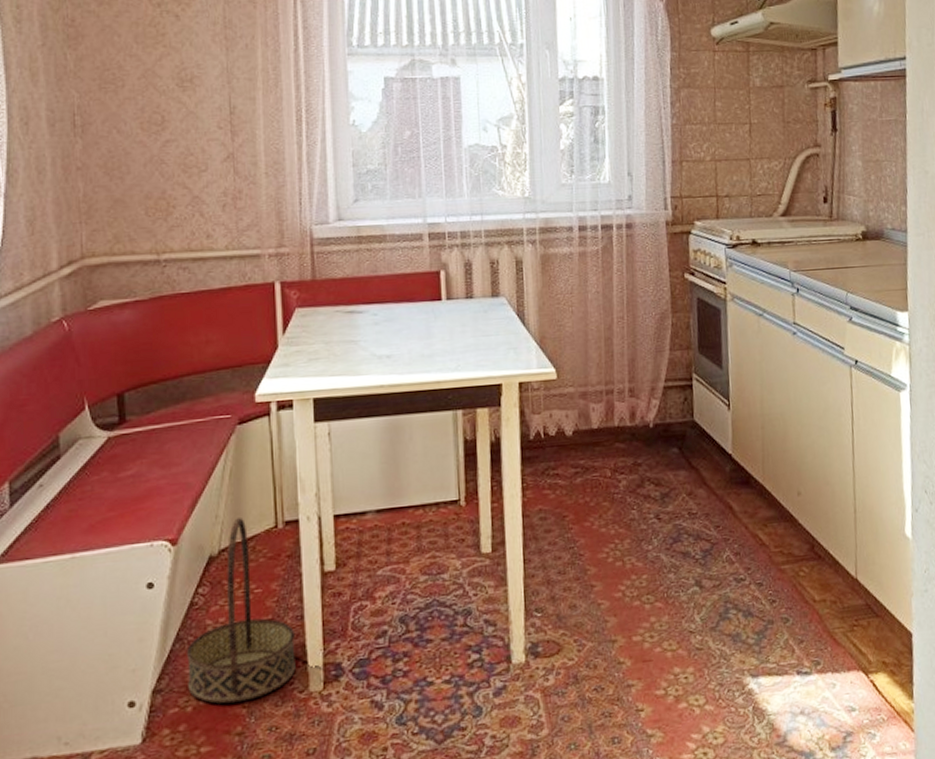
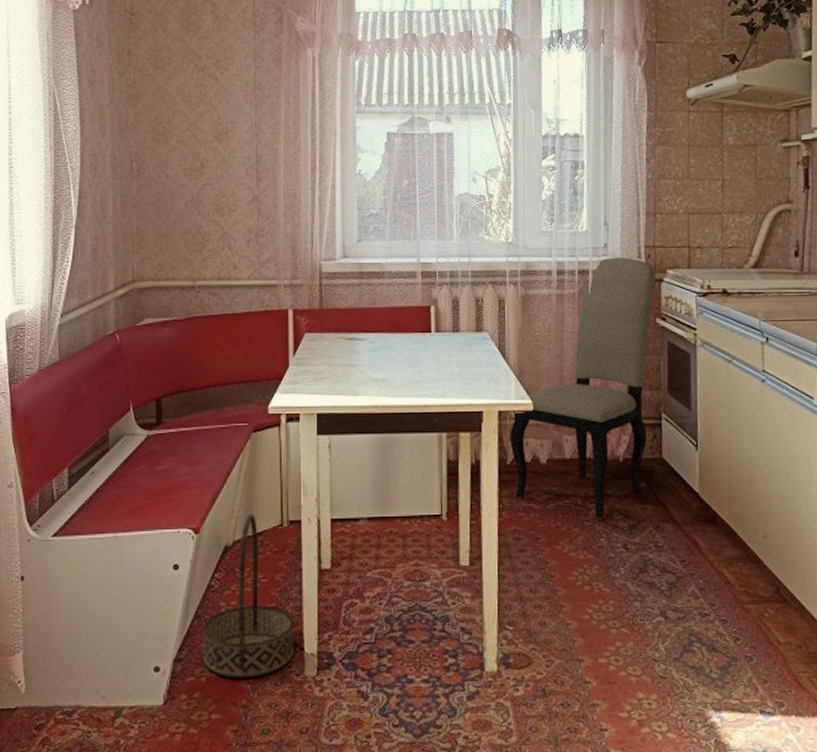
dining chair: none [532,209,684,490] -> present [509,257,656,519]

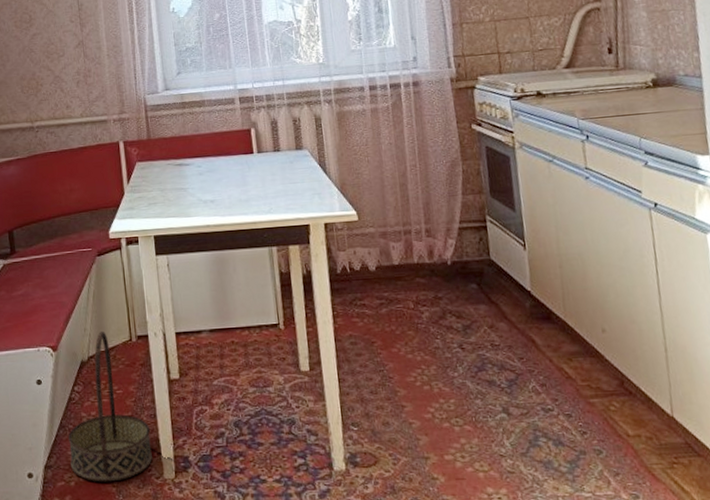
dining chair: present [509,257,656,519] -> none [337,68,474,321]

